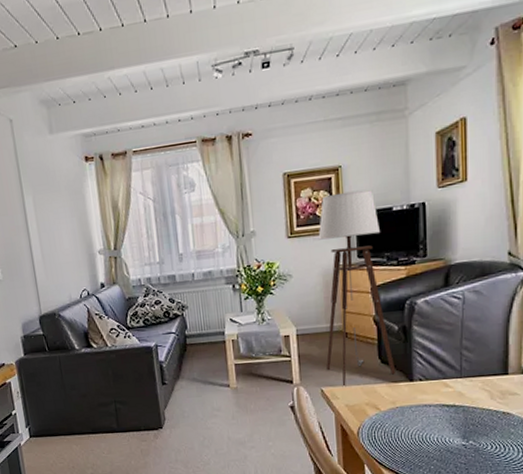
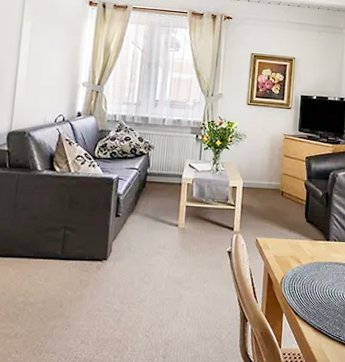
floor lamp: present [318,189,395,388] -> none [263,77,318,240]

